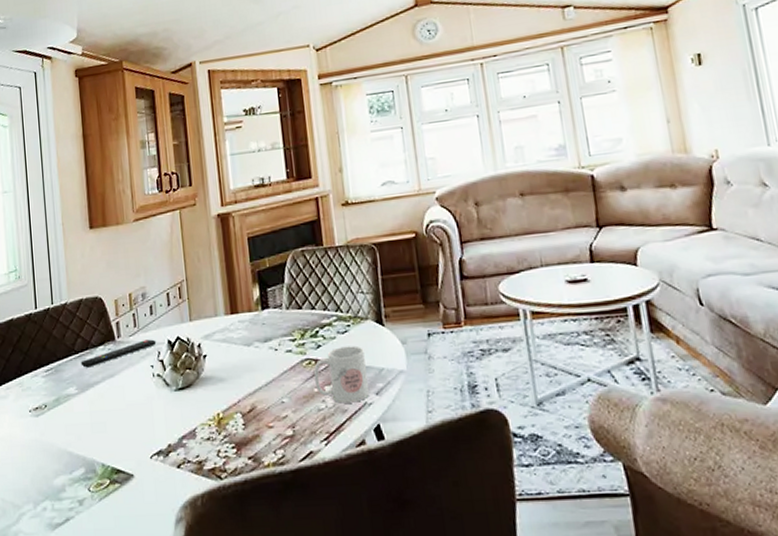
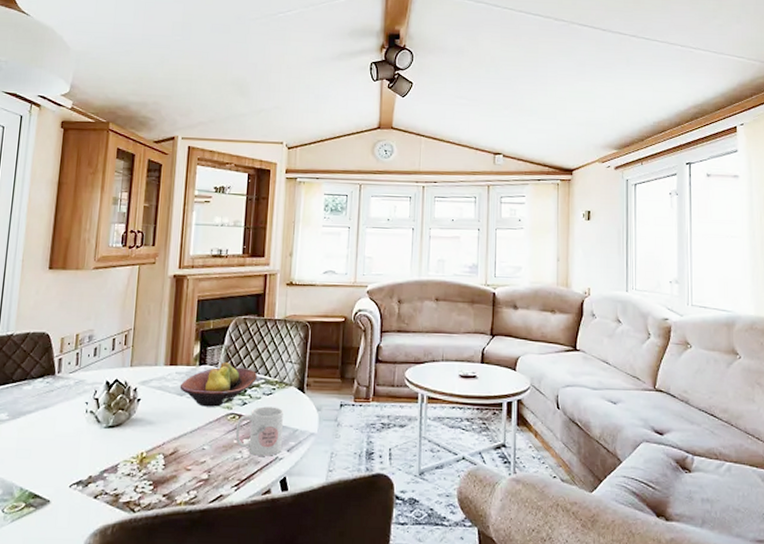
remote control: present [80,339,157,368] -> none [16,378,95,397]
fruit bowl: none [245,303,328,355] -> present [179,362,258,407]

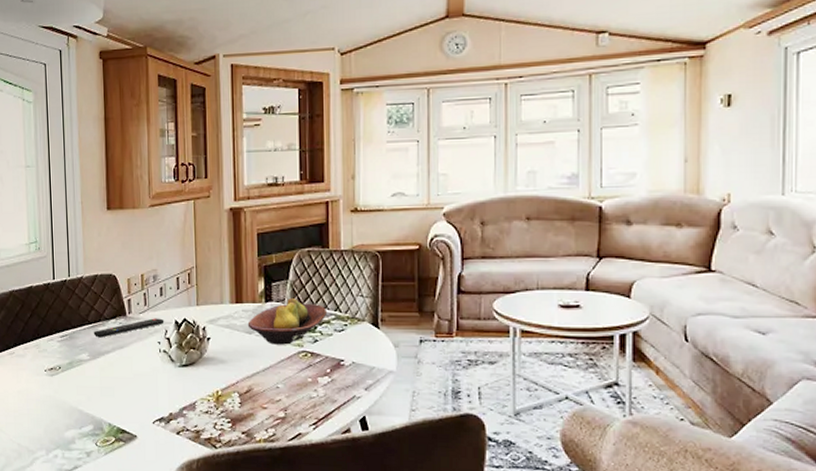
remote control: none [16,378,95,397] -> present [93,318,164,338]
mug: present [235,406,283,456] -> none [308,343,358,395]

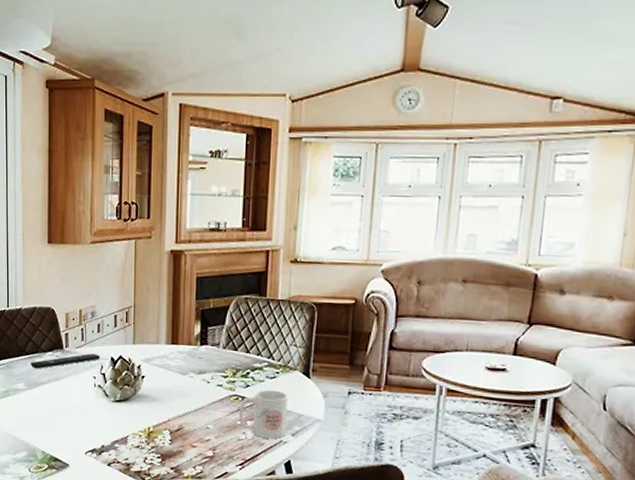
fruit bowl: present [247,298,328,345] -> none [182,343,261,388]
mug: none [308,343,358,395] -> present [238,389,288,439]

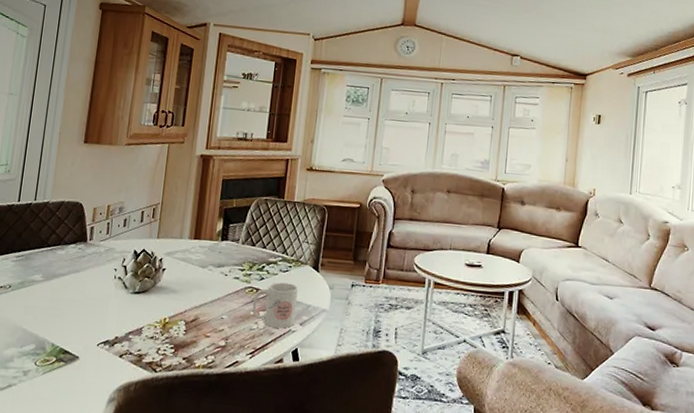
remote control: present [30,353,101,369] -> none [50,246,124,261]

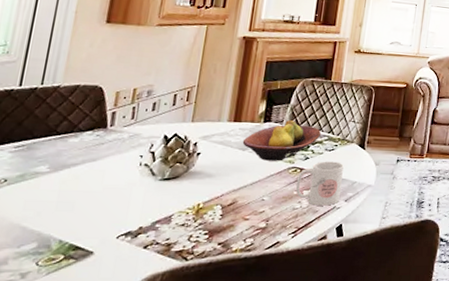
fruit bowl: none [202,239,276,280] -> present [242,120,322,161]

